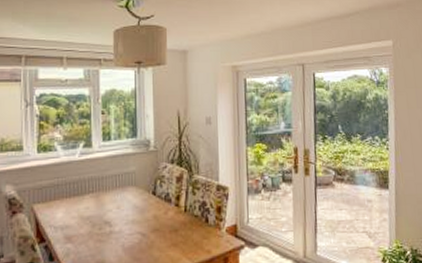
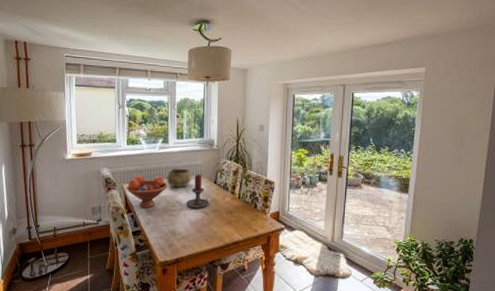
fruit bowl: none [37,191,92,235] -> present [126,176,167,208]
decorative bowl: none [91,179,123,204] -> present [166,169,191,188]
candle holder: none [117,184,155,230] -> present [186,174,215,209]

